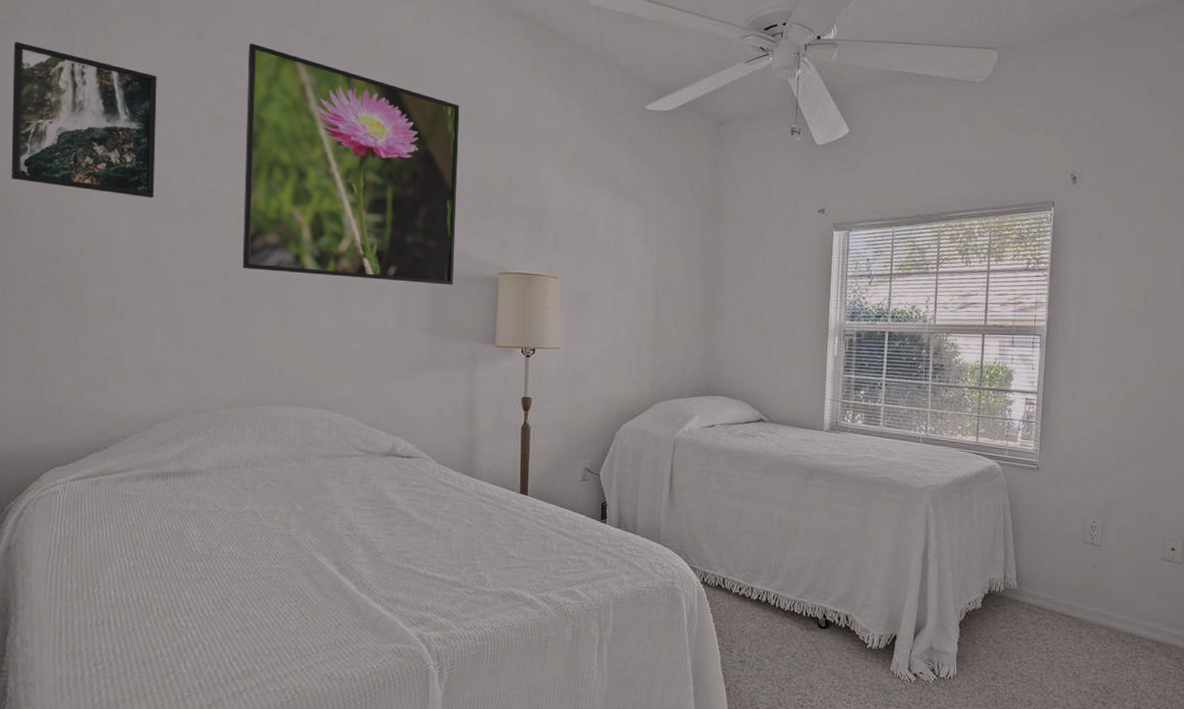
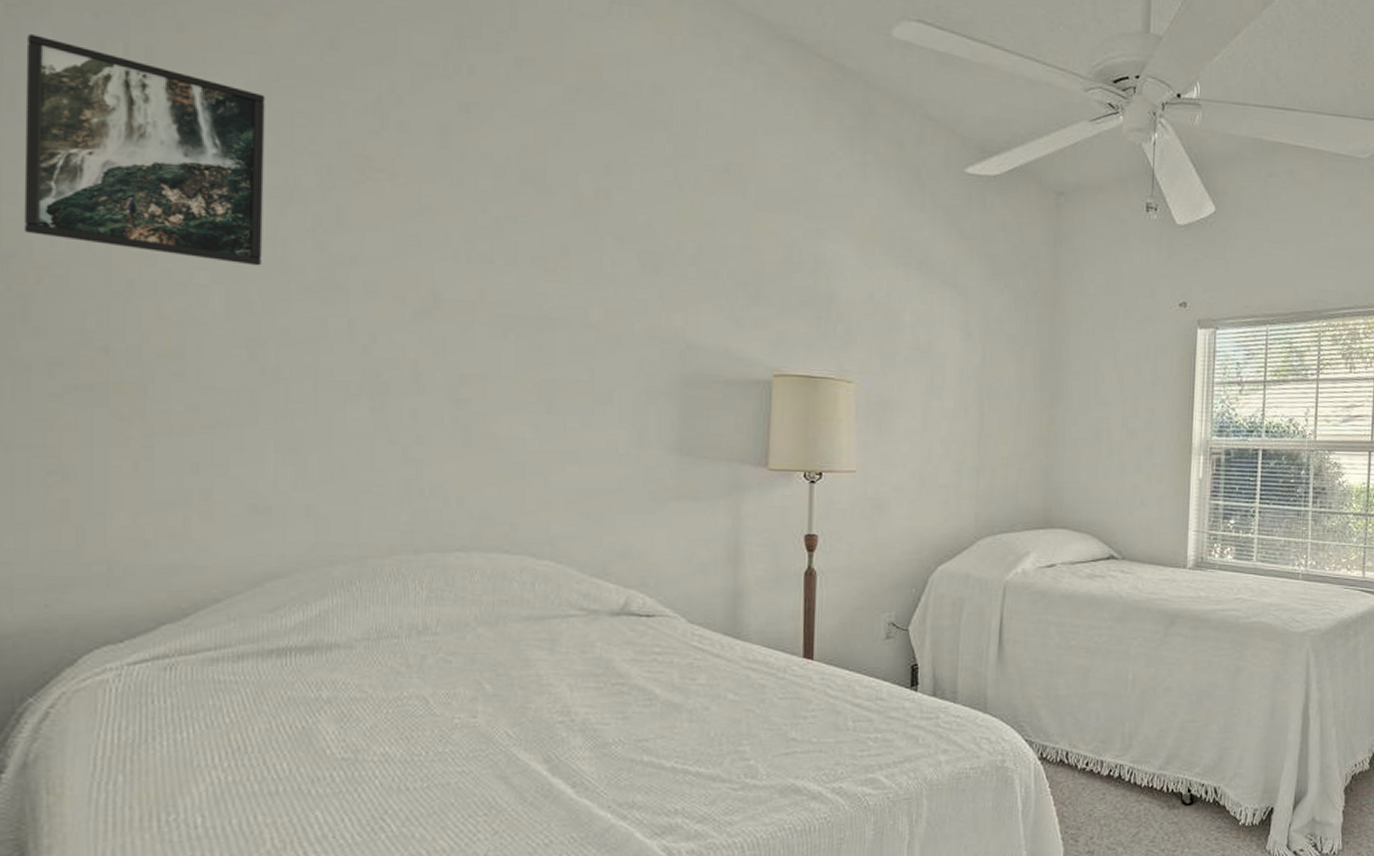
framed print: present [242,43,460,285] -> none [401,58,718,390]

